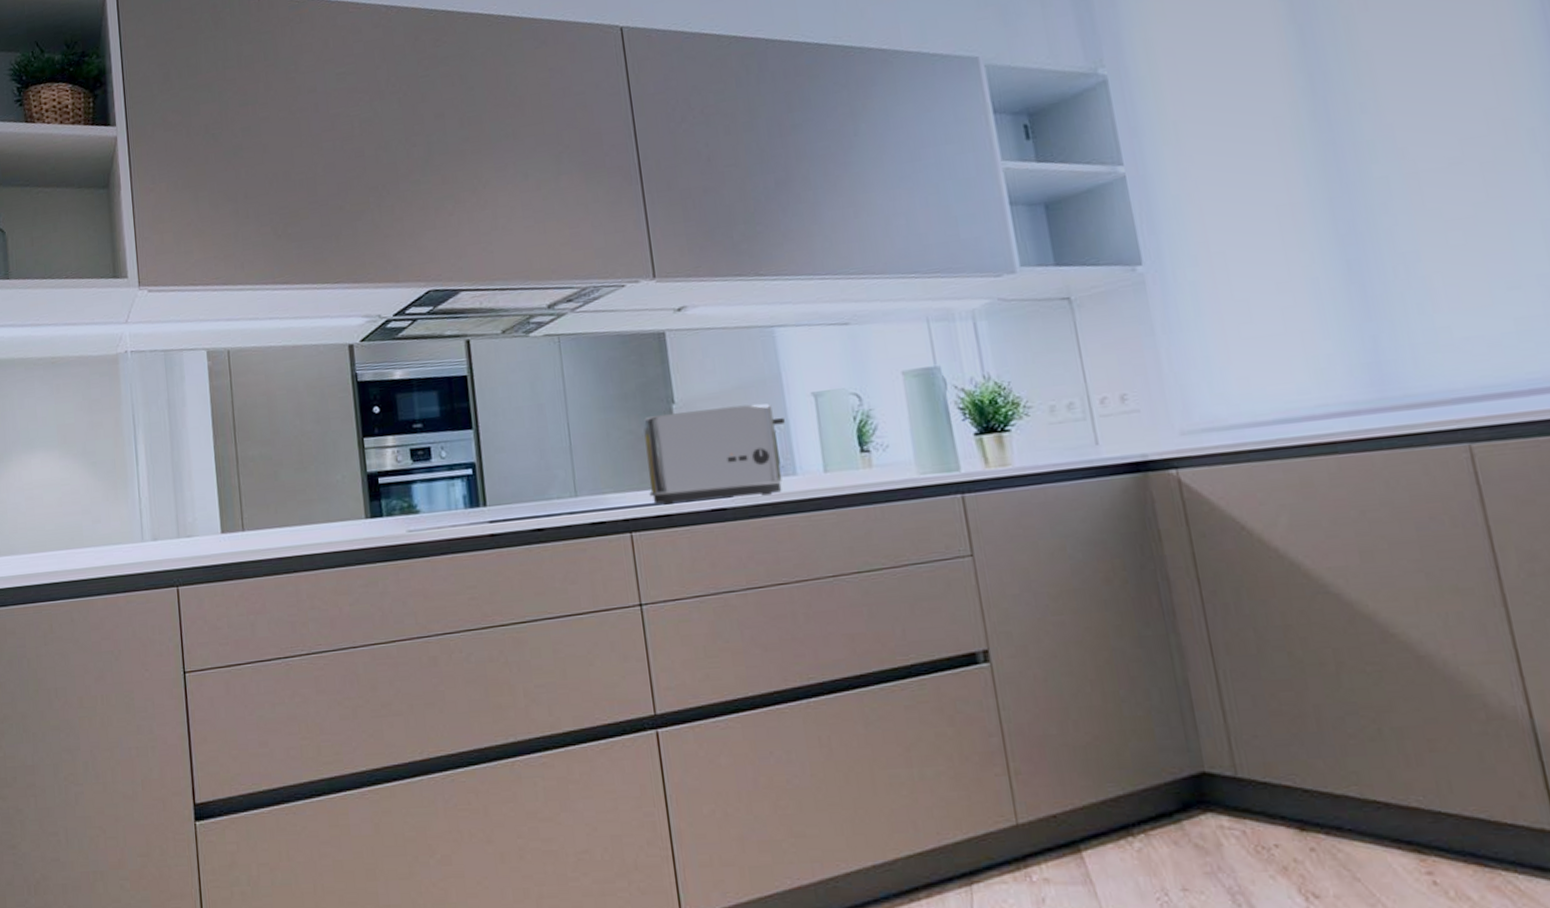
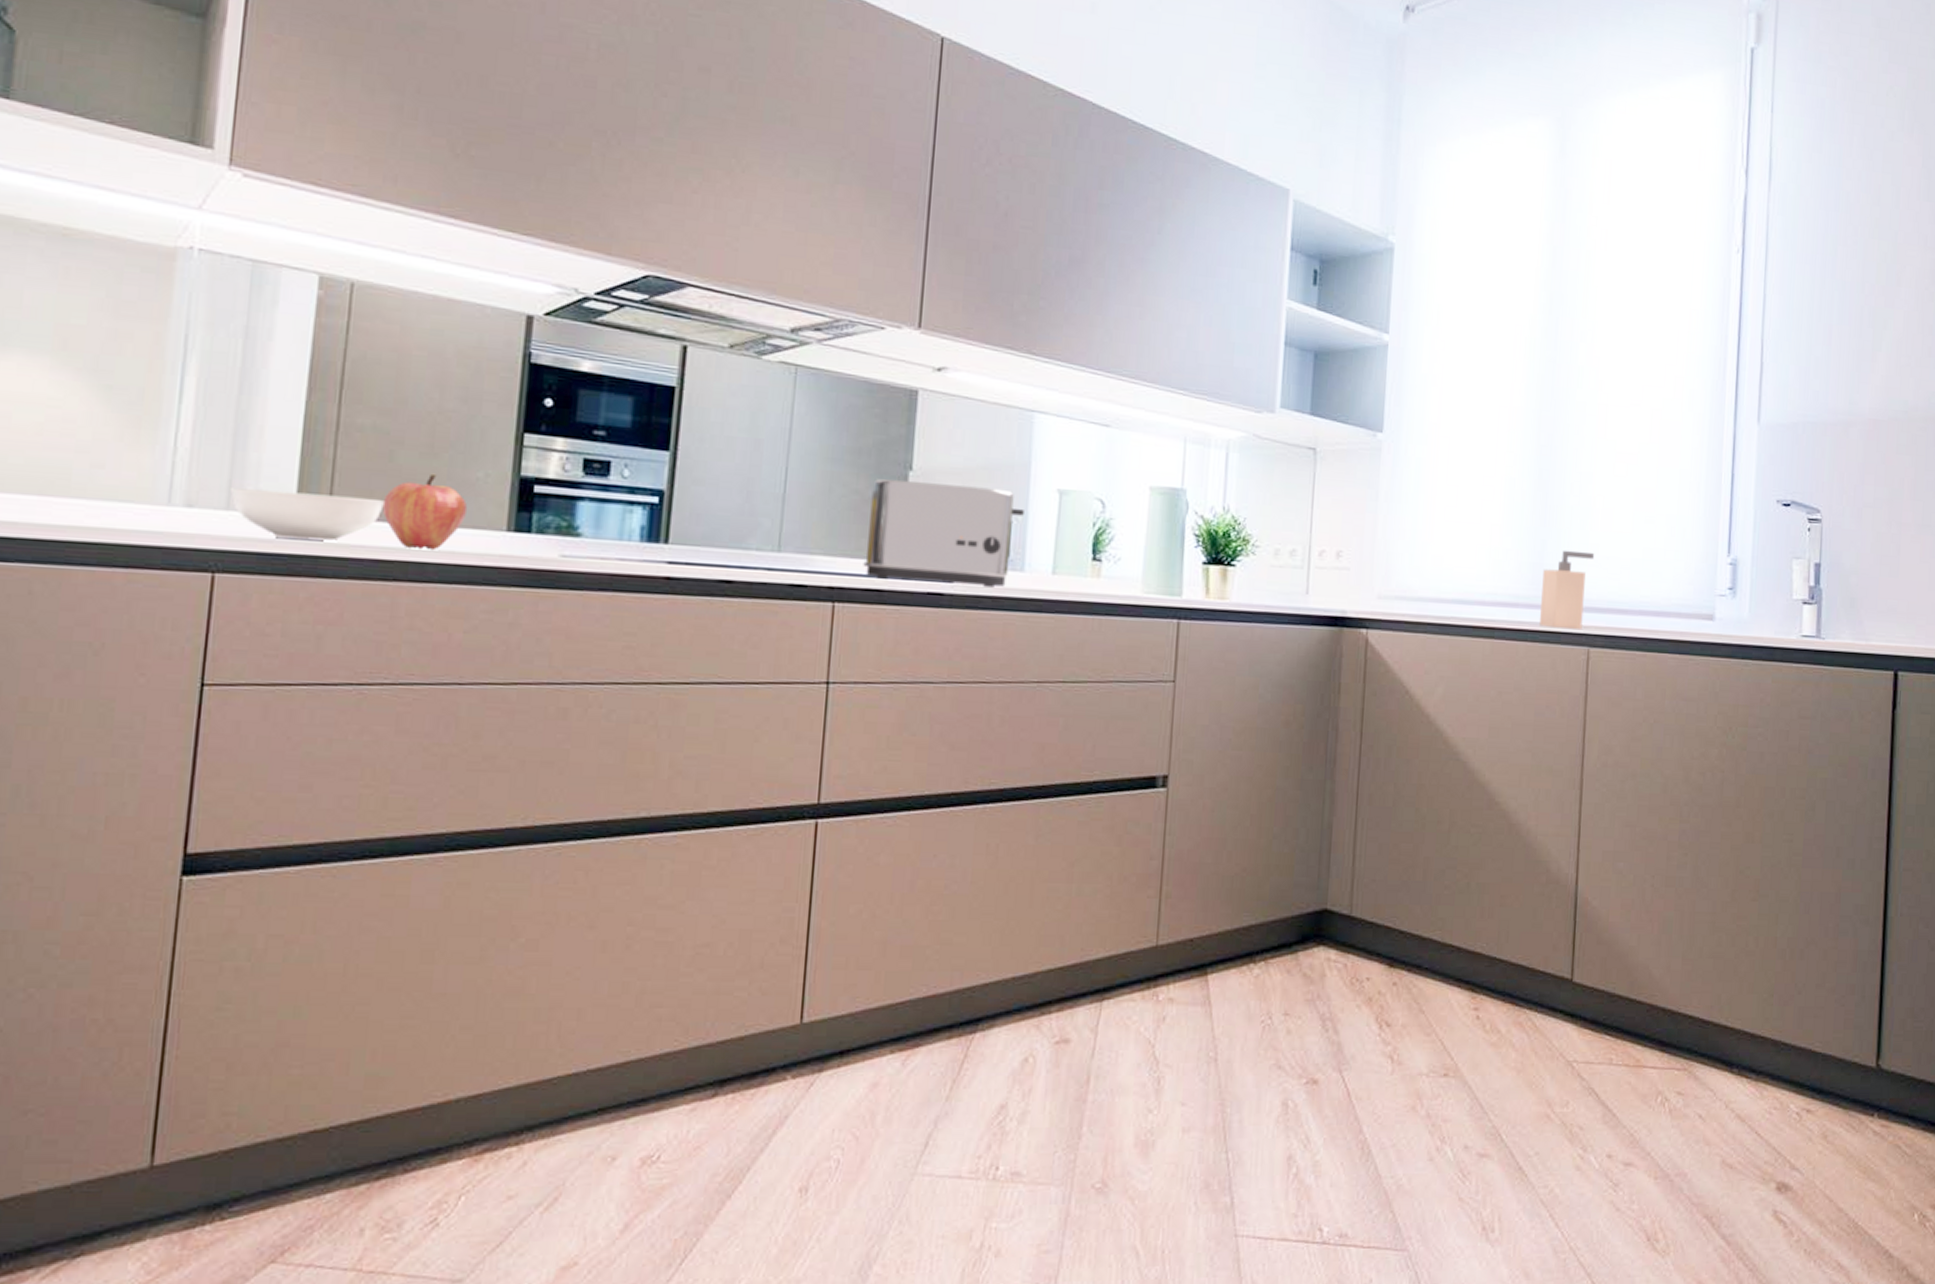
bowl: none [177,510,278,553] -> present [229,488,384,541]
fruit: none [276,483,335,546] -> present [382,473,468,551]
soap dispenser: none [1382,337,1454,431] -> present [1538,550,1595,631]

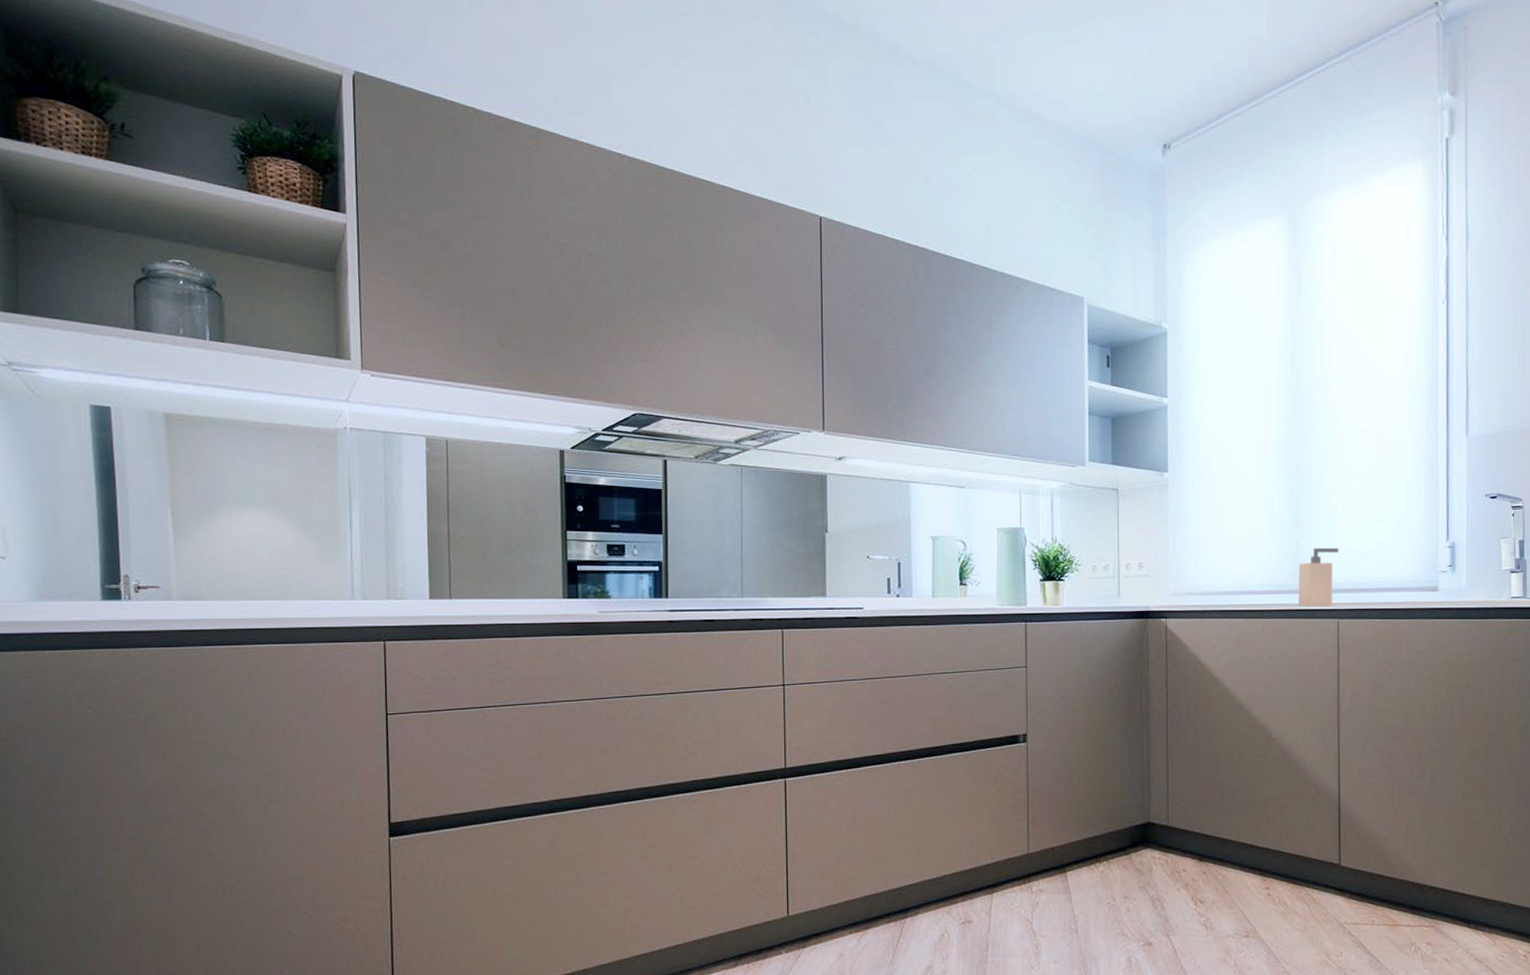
bowl: present [229,488,384,541] -> none [387,584,484,615]
fruit: present [382,473,468,551] -> none [482,563,537,616]
toaster: present [863,478,1024,588] -> none [800,539,908,611]

